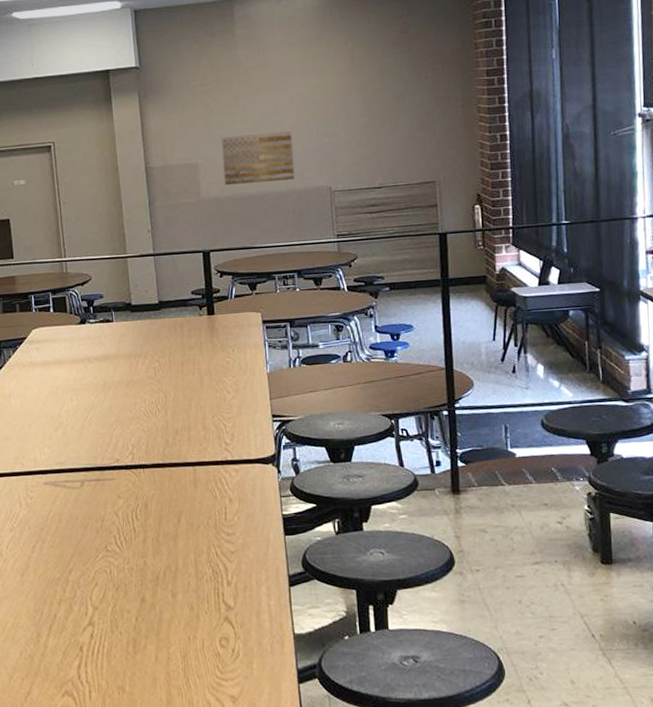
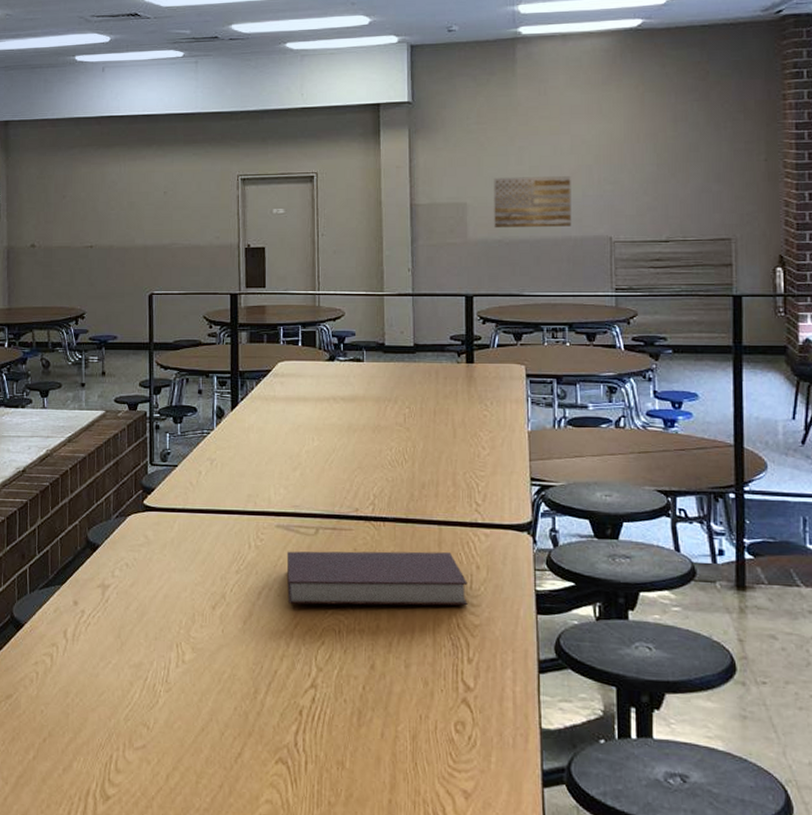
notebook: none [56,490,224,553] -> present [286,551,468,606]

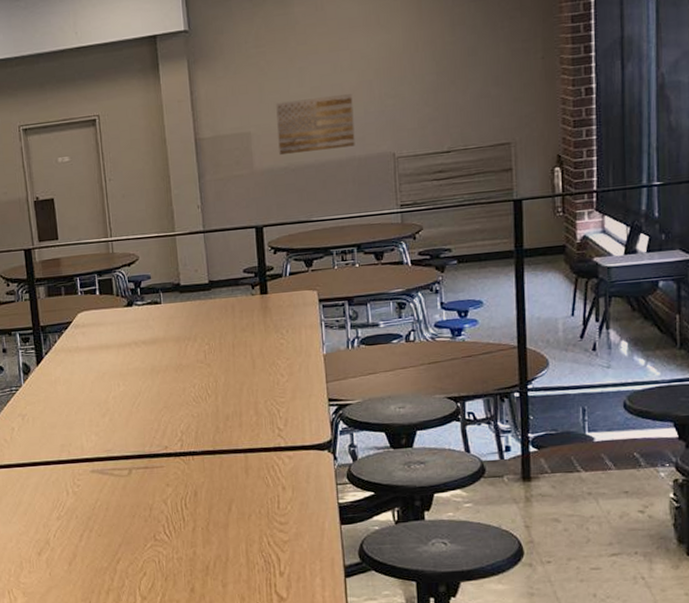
notebook: present [286,551,468,606] -> none [103,477,276,542]

